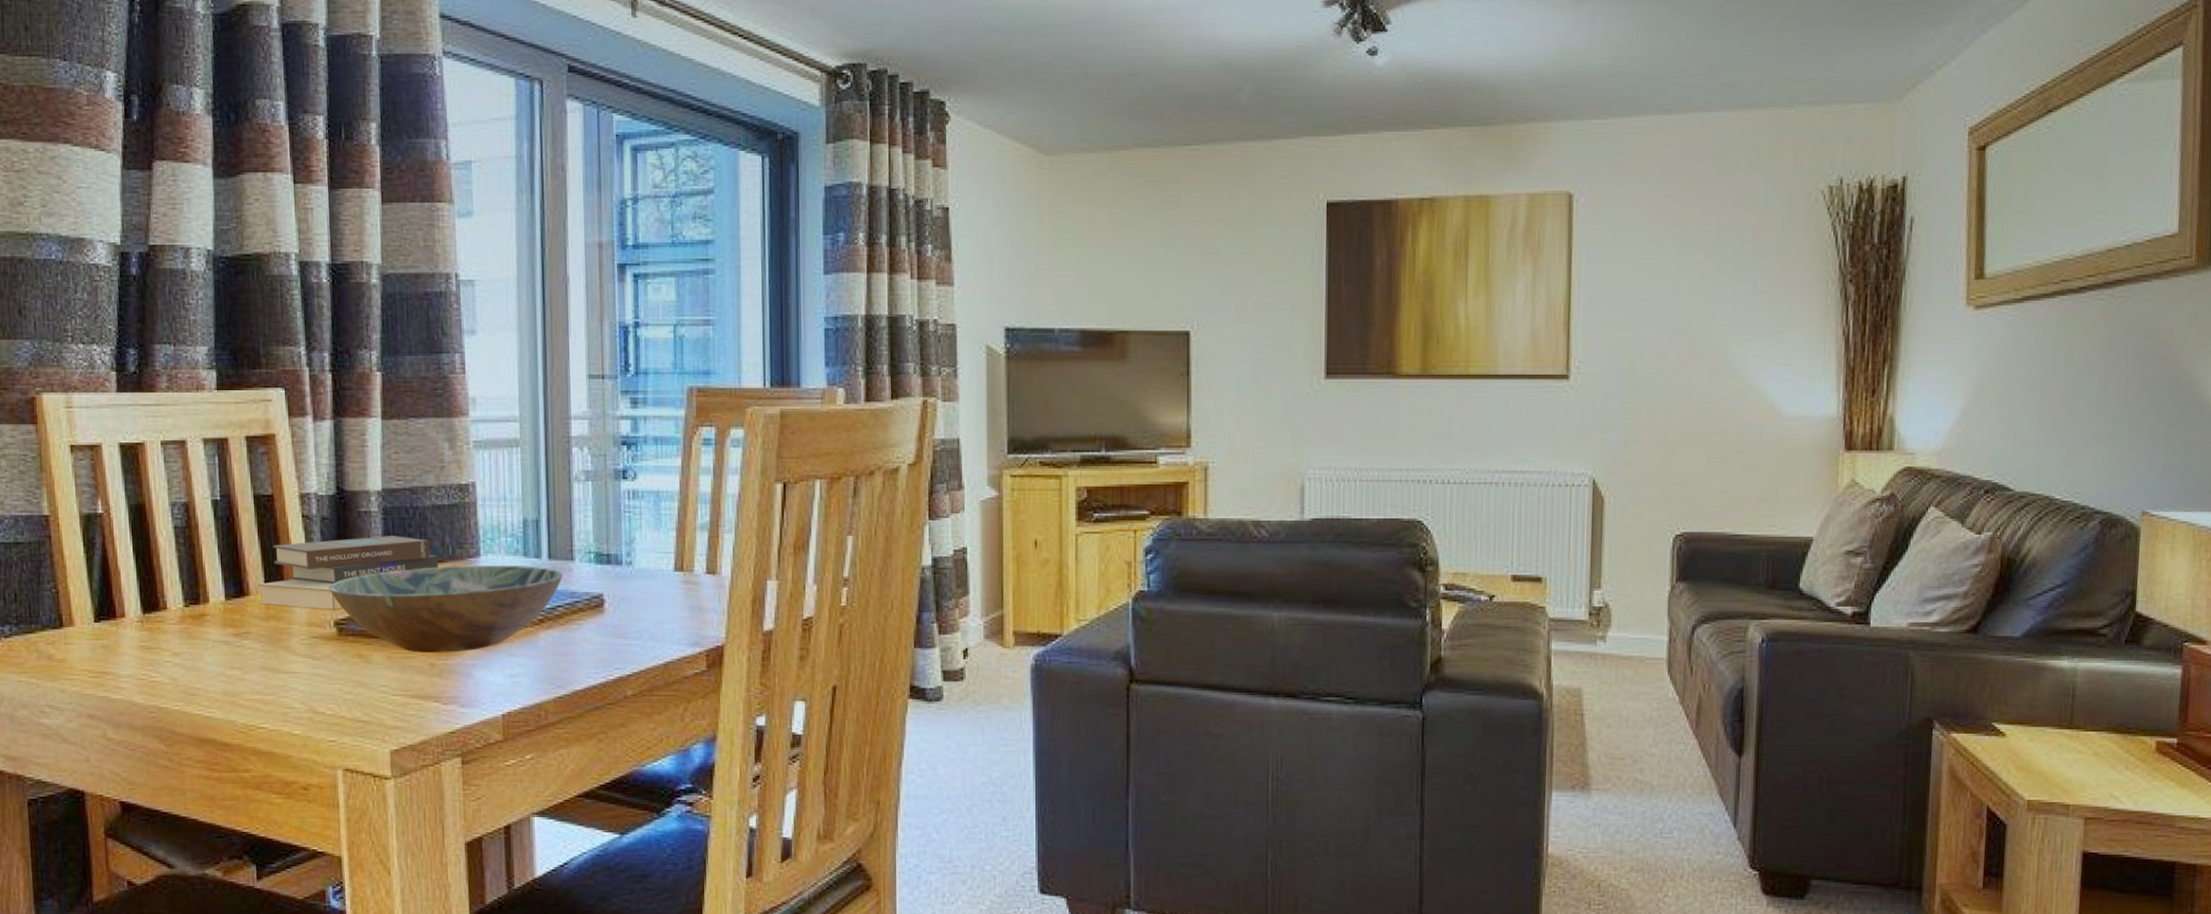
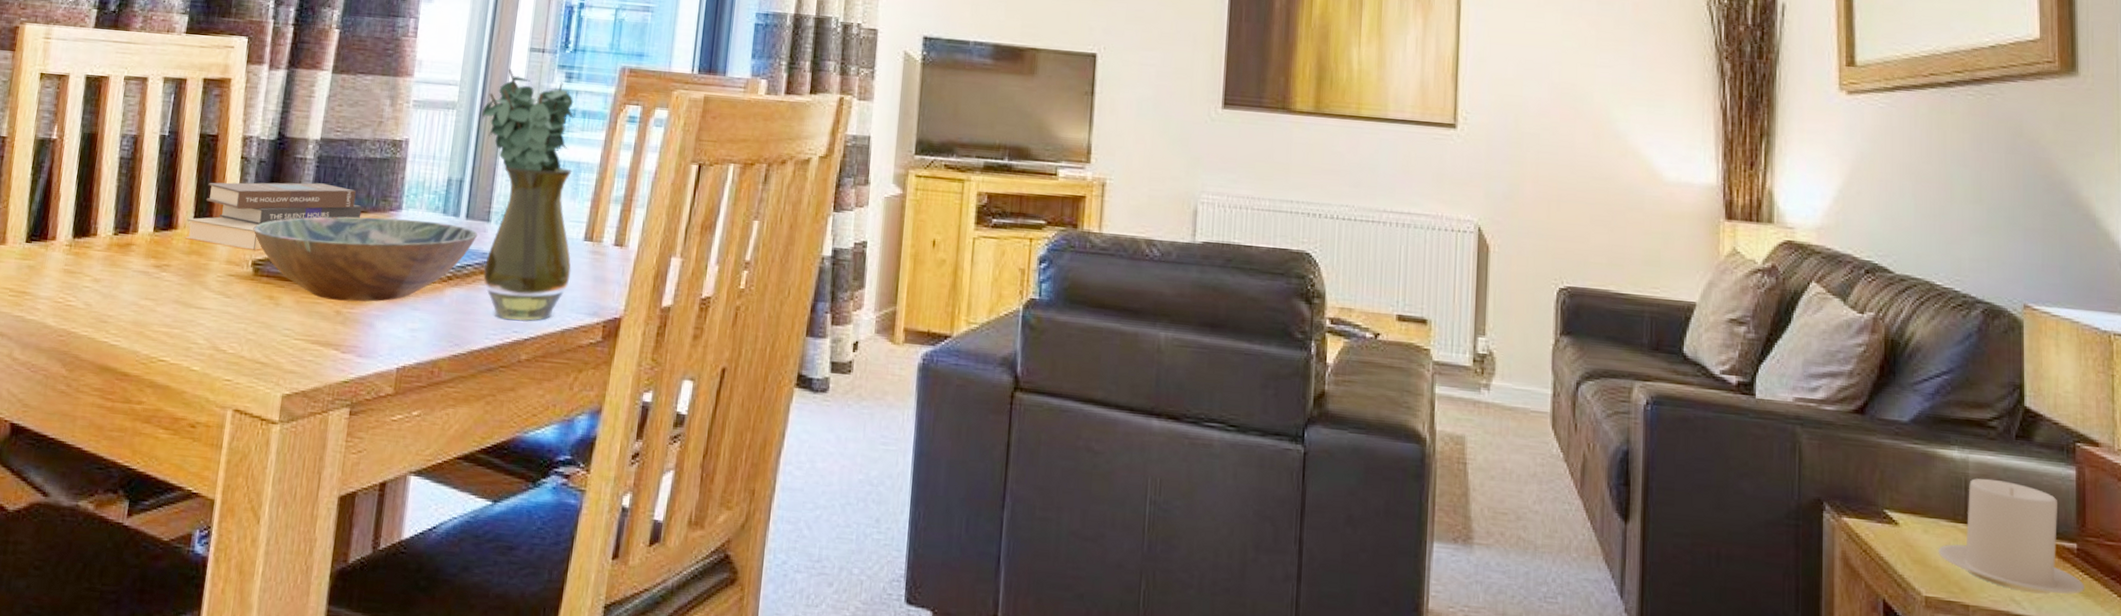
vase: none [548,399,666,658] -> present [481,69,574,321]
candle: none [2042,684,2182,788] -> present [1938,478,2084,594]

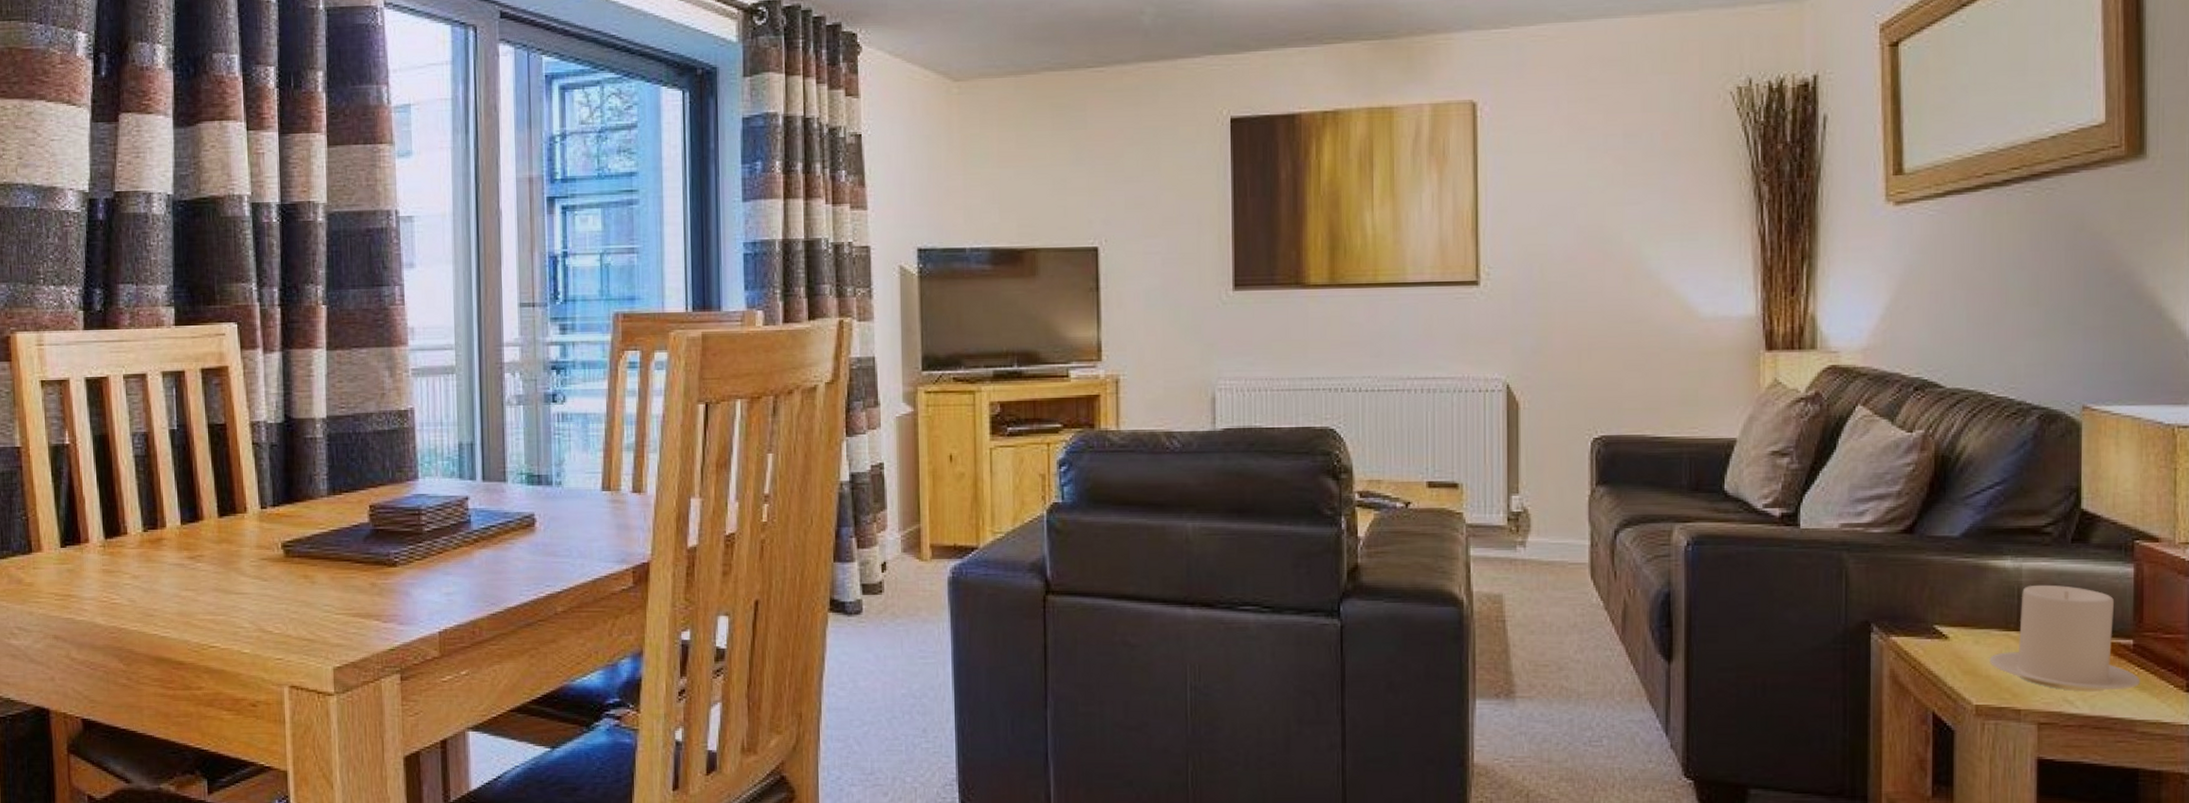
books: present [184,182,361,252] -> none [211,461,380,534]
bowl: present [253,216,478,302] -> none [276,487,497,573]
vase: present [481,69,574,321] -> none [482,327,594,575]

